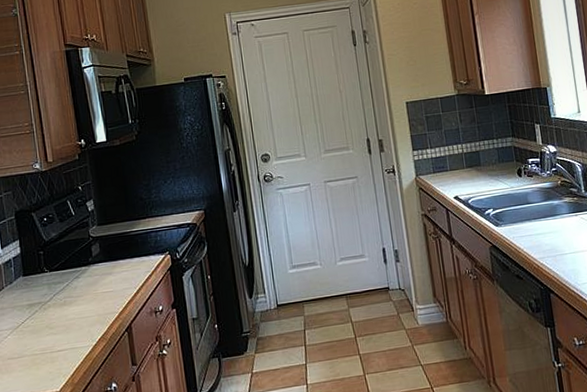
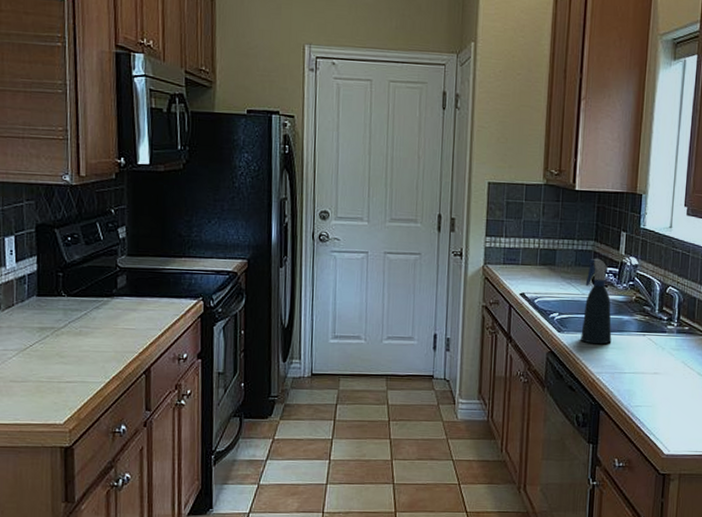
spray bottle: none [510,152,547,232] -> present [580,258,612,345]

